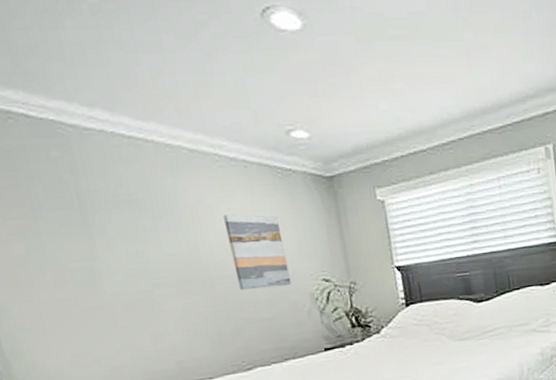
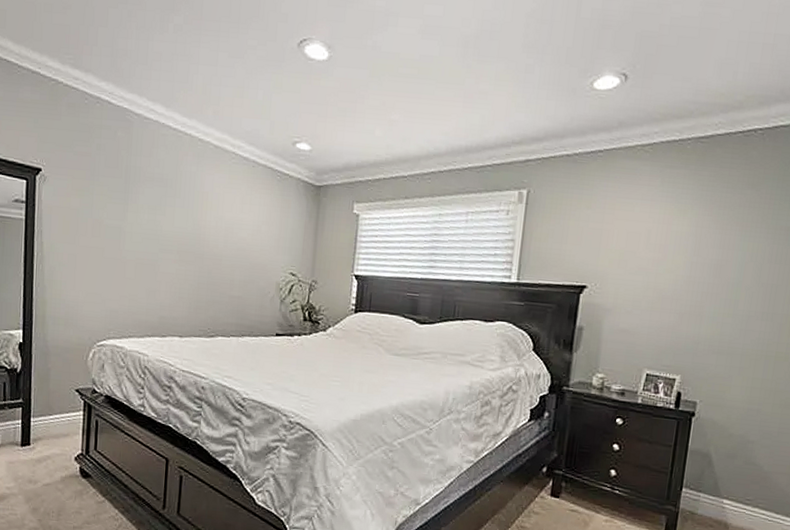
wall art: present [223,214,291,291] -> none [223,203,267,272]

